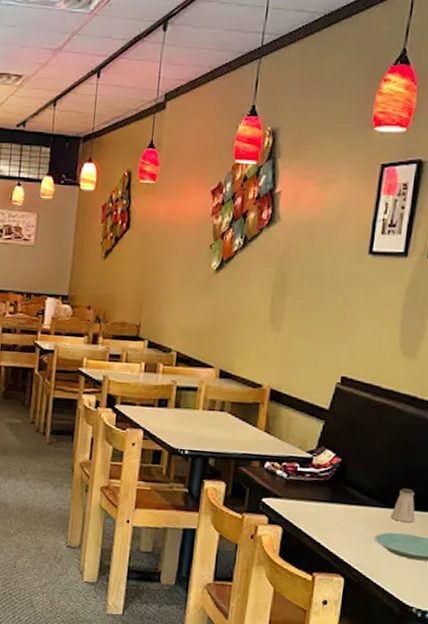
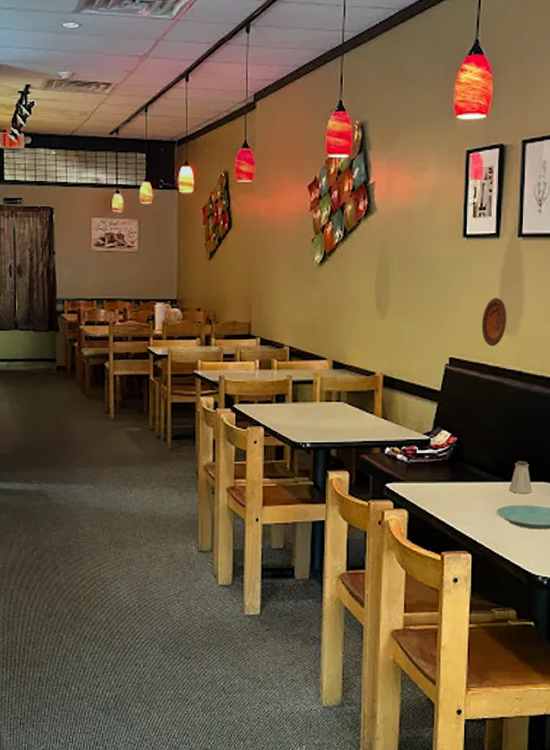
decorative plate: none [378,318,408,369] -> present [481,297,507,346]

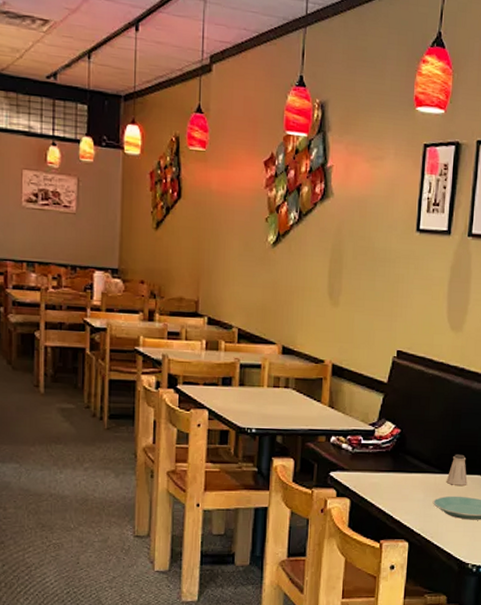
decorative plate: present [481,297,507,346] -> none [429,294,454,342]

